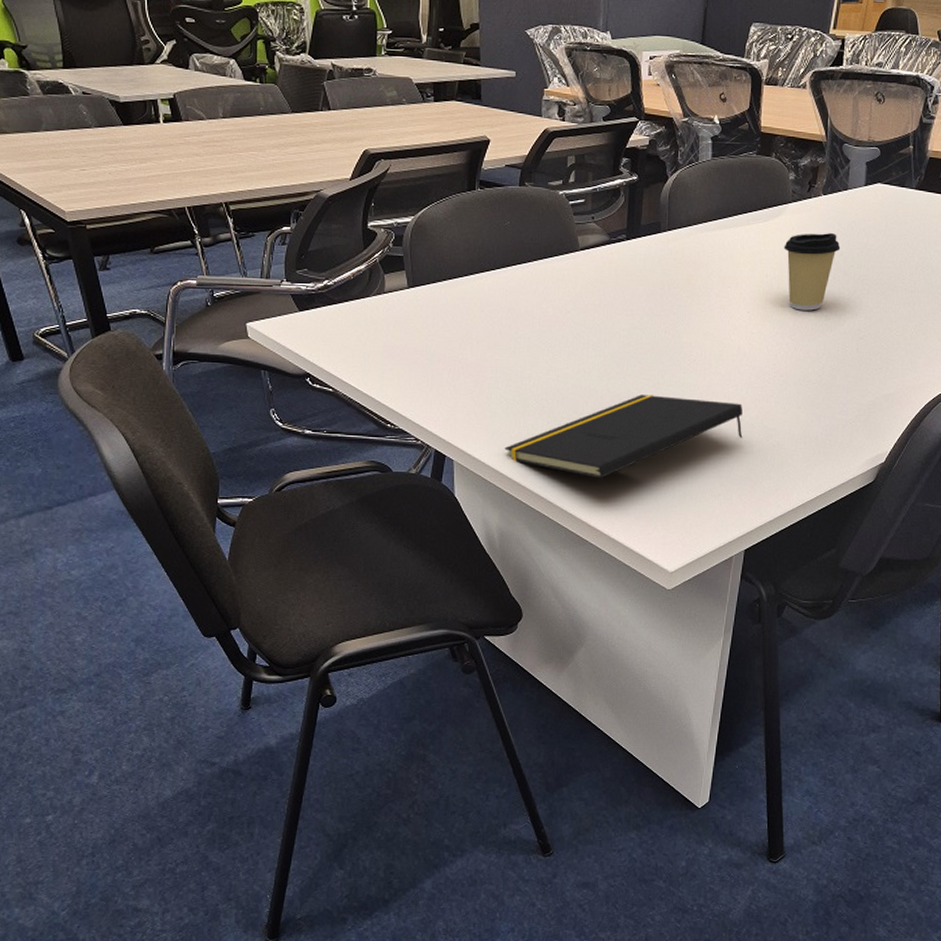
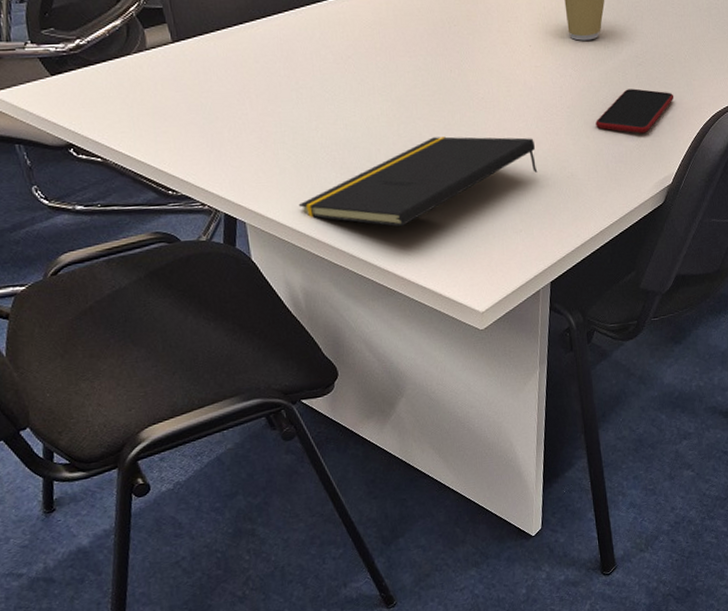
smartphone: none [808,362,896,408] -> present [596,88,674,134]

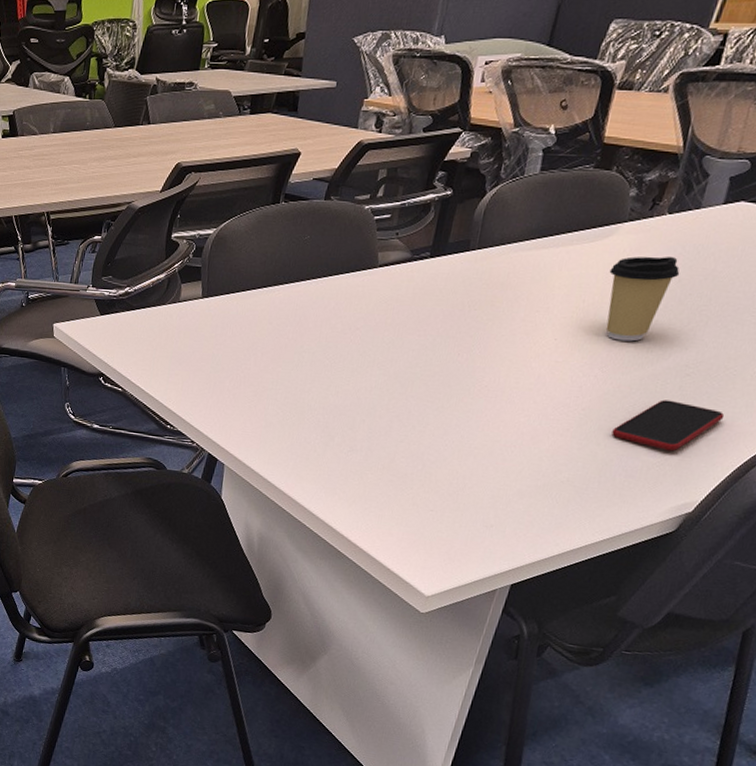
notepad: present [298,136,538,227] -> none [274,417,533,497]

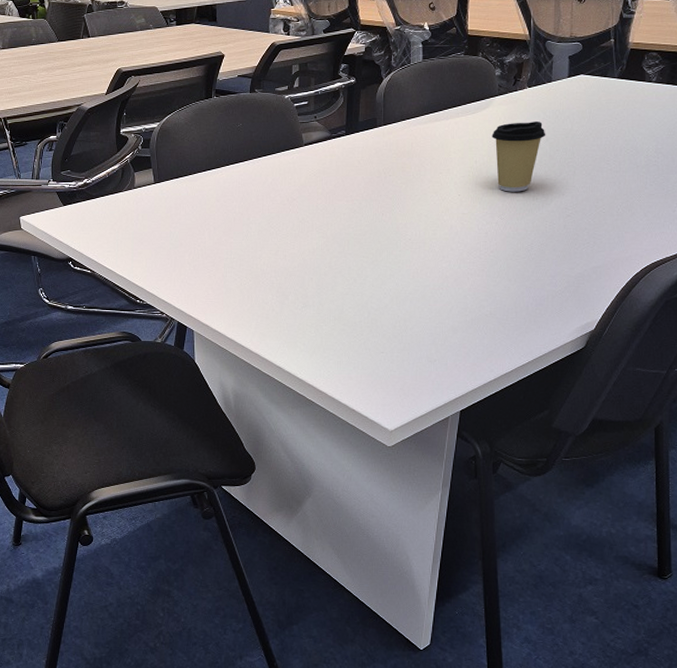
smartphone: present [612,400,725,451] -> none [518,238,603,280]

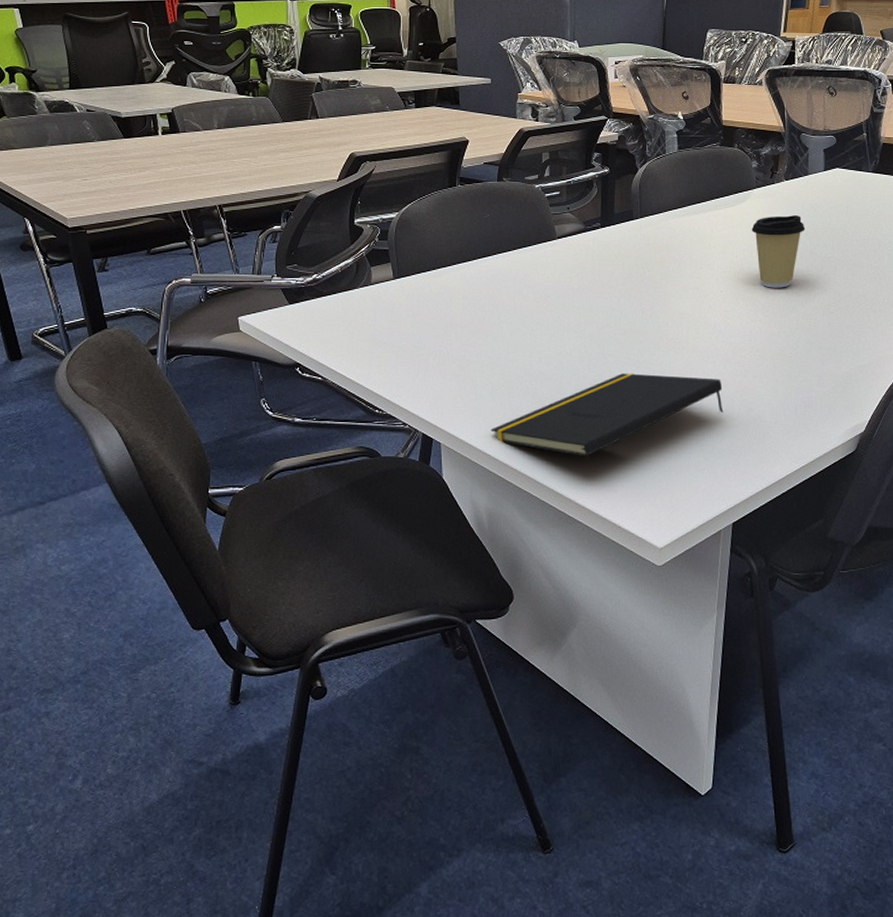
notepad: none [238,271,456,347] -> present [490,373,724,457]

